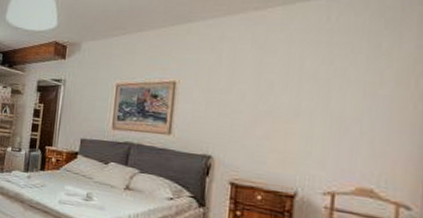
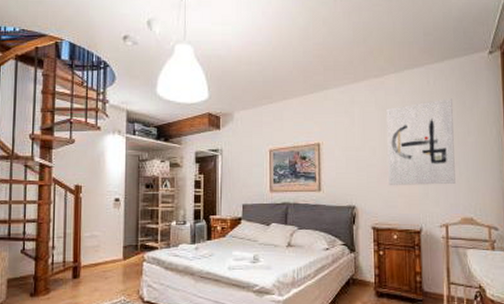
wall art: none [258,39,361,145] -> present [386,98,456,185]

